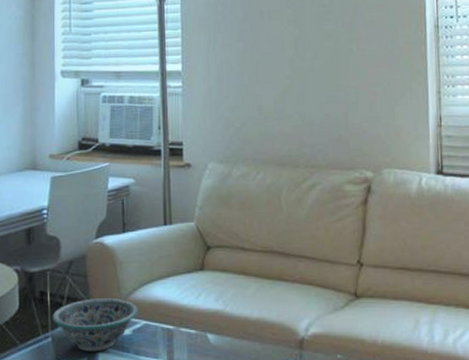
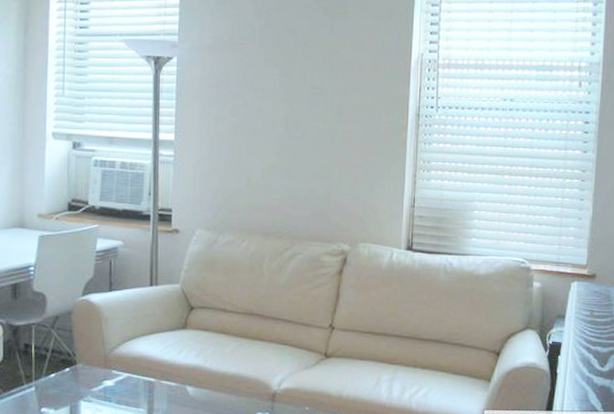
decorative bowl: present [52,298,140,352] -> none [36,352,123,401]

